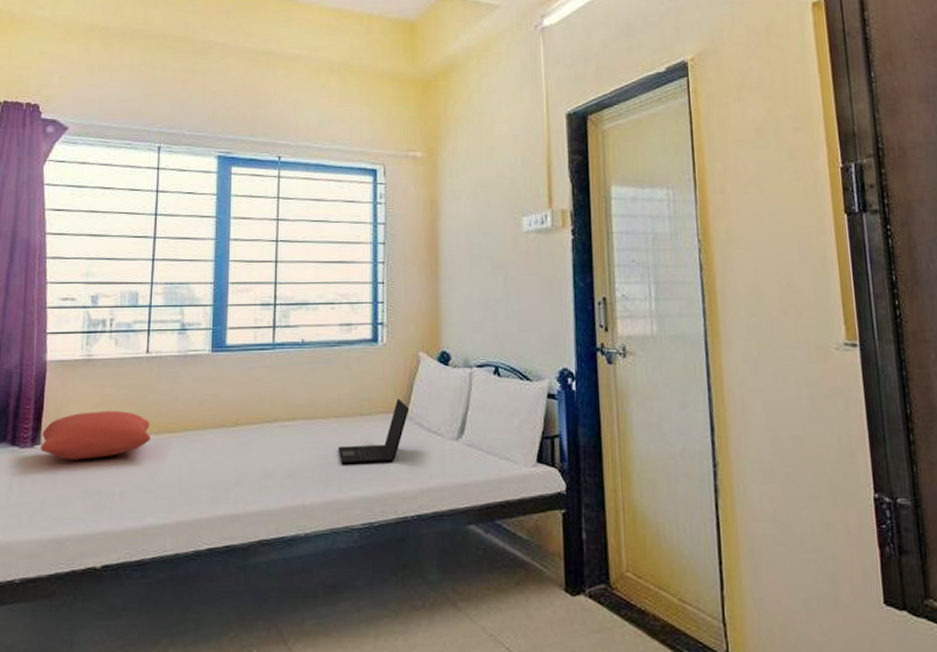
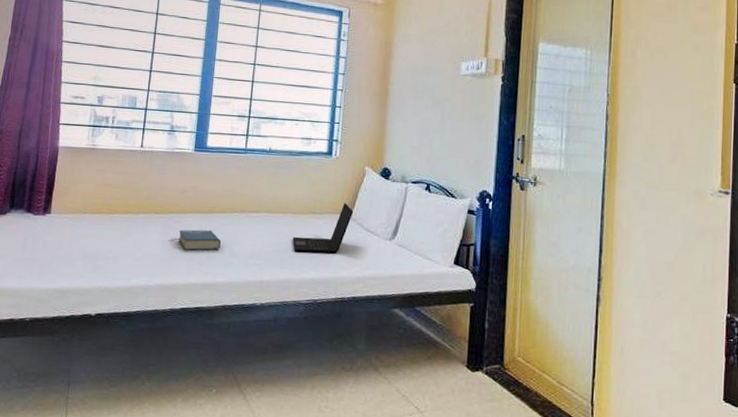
cushion: present [40,411,152,460] -> none [50,191,141,229]
book: none [198,446,252,475] -> present [178,229,222,251]

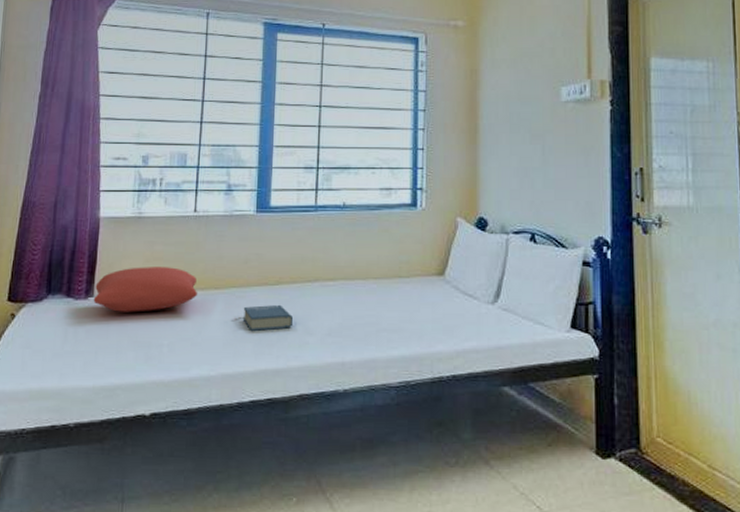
cushion: none [50,191,141,229] -> present [93,267,198,312]
laptop: present [292,202,354,254] -> none [376,261,447,325]

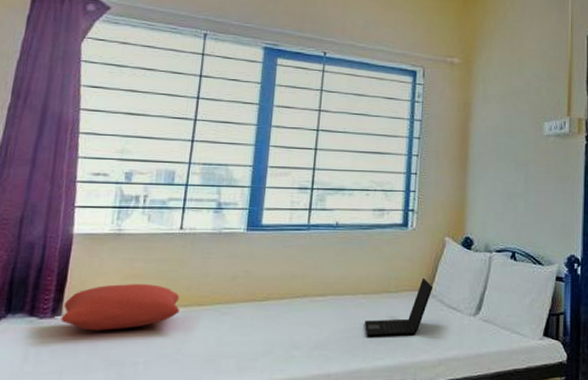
book: present [242,304,294,331] -> none [227,319,281,346]
laptop: none [376,261,447,325] -> present [364,277,434,337]

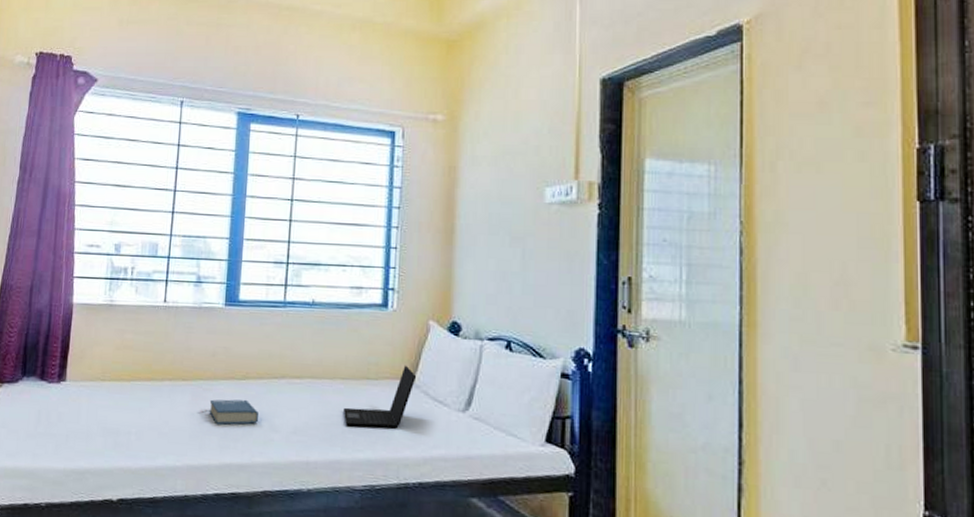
cushion: present [60,284,180,331] -> none [65,354,166,399]
book: none [227,319,281,346] -> present [209,399,260,425]

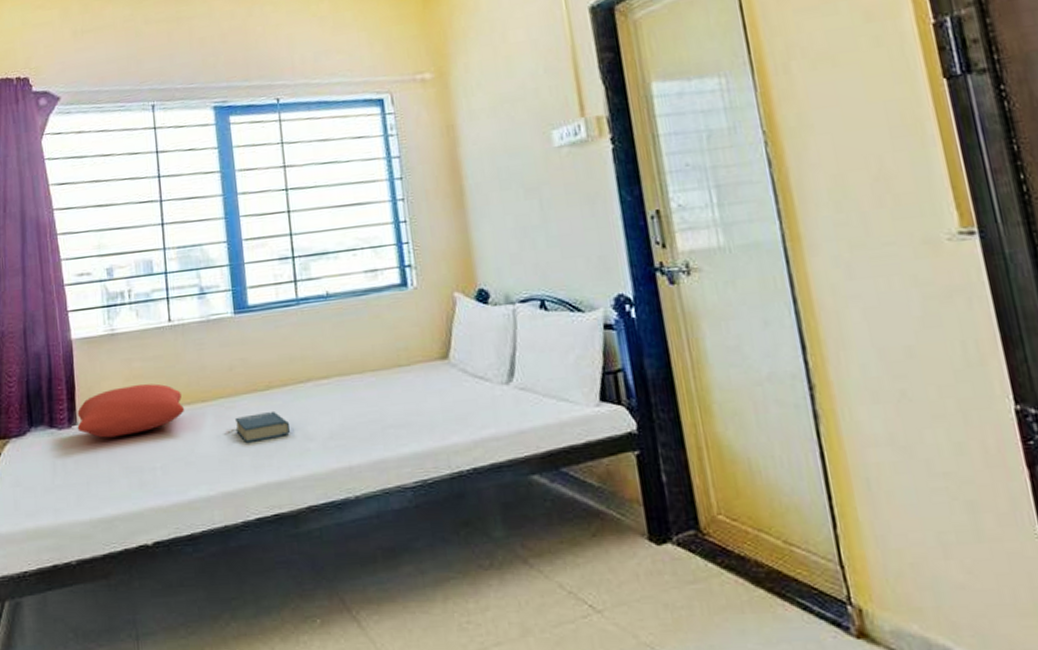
cushion: none [65,354,166,399] -> present [77,383,185,438]
laptop: present [343,365,417,429] -> none [378,344,452,421]

